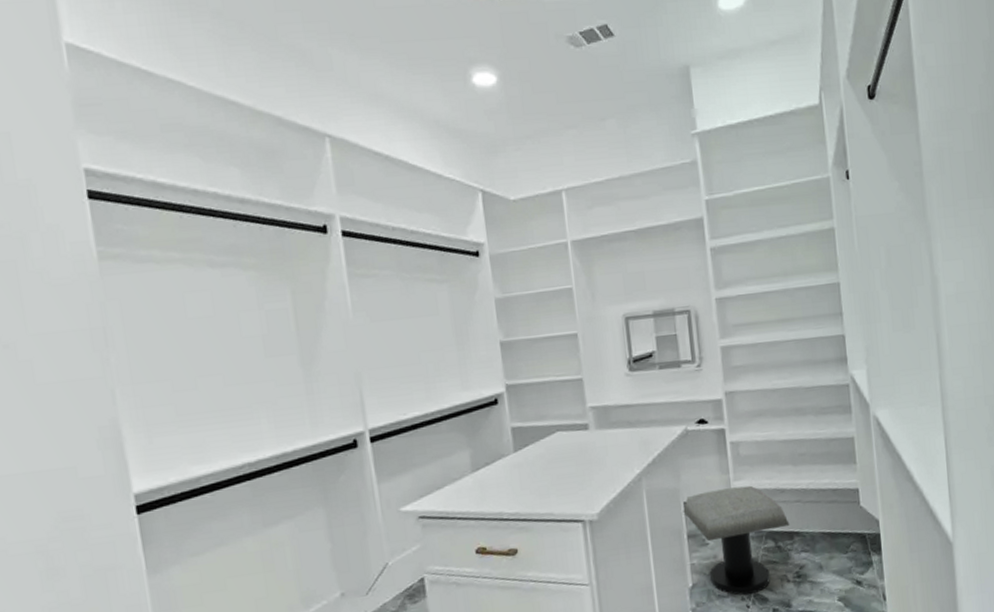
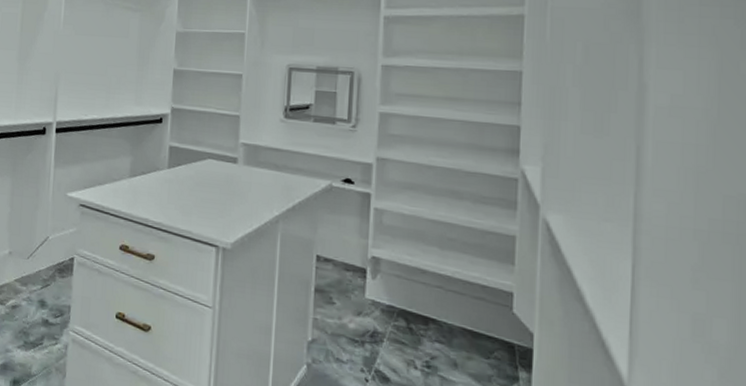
stool: present [683,485,790,595] -> none [314,250,427,369]

